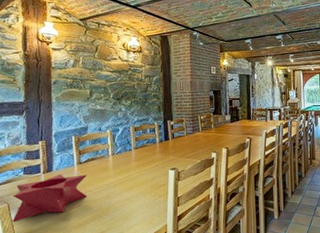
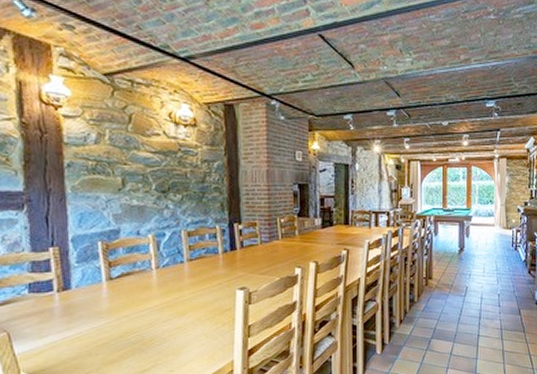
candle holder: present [12,174,87,223] -> none [14,292,122,358]

